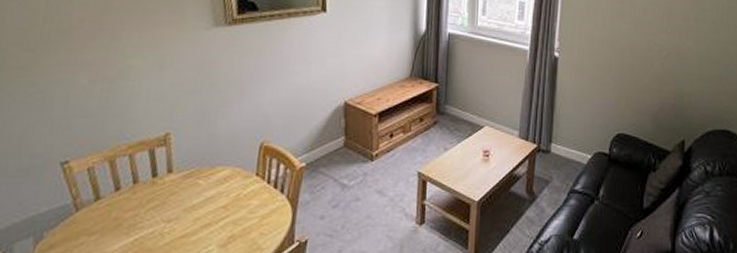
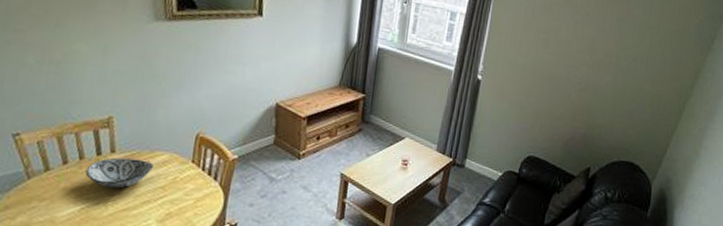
decorative bowl: none [139,178,215,213] -> present [85,157,154,189]

